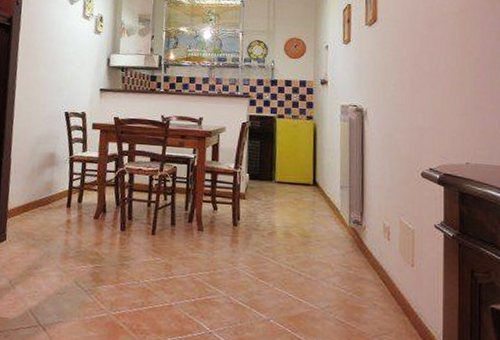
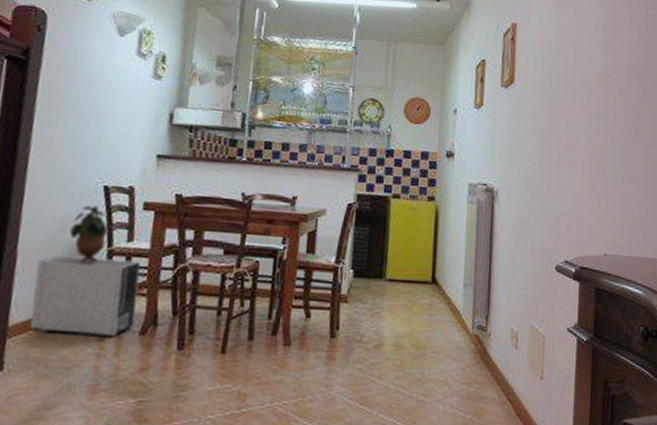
air purifier: none [21,161,93,220] -> present [30,255,141,338]
potted plant: none [44,126,69,168] -> present [69,205,108,264]

